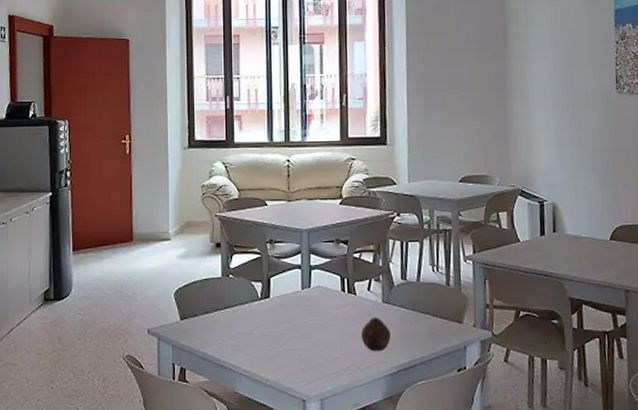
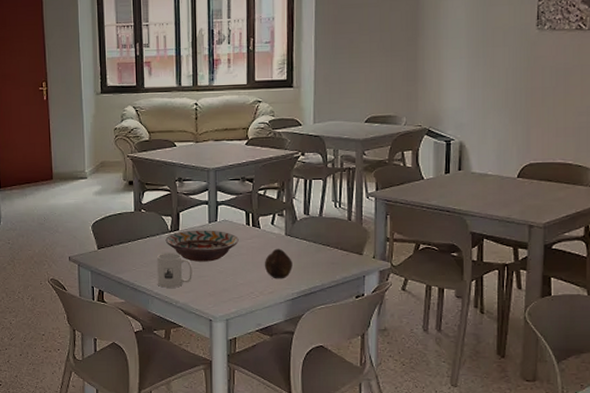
mug: none [246,323,284,364] -> present [157,252,192,288]
decorative bowl: none [255,297,334,333] -> present [165,230,239,262]

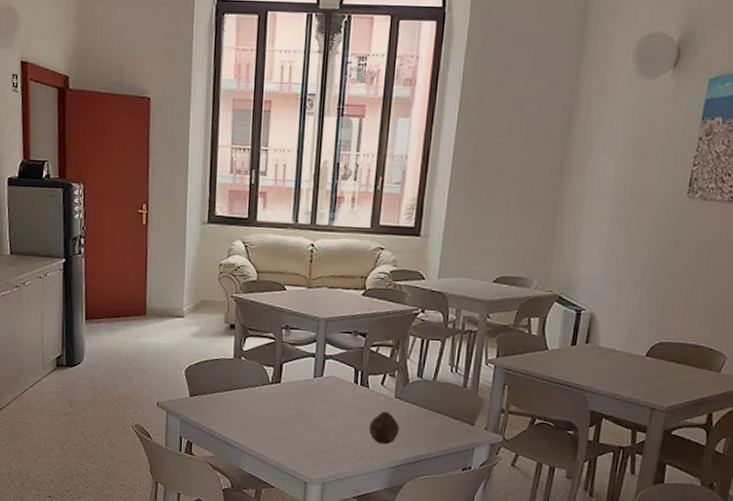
mug: present [157,252,192,288] -> none [252,406,291,445]
decorative bowl: present [165,230,239,262] -> none [264,384,345,420]

